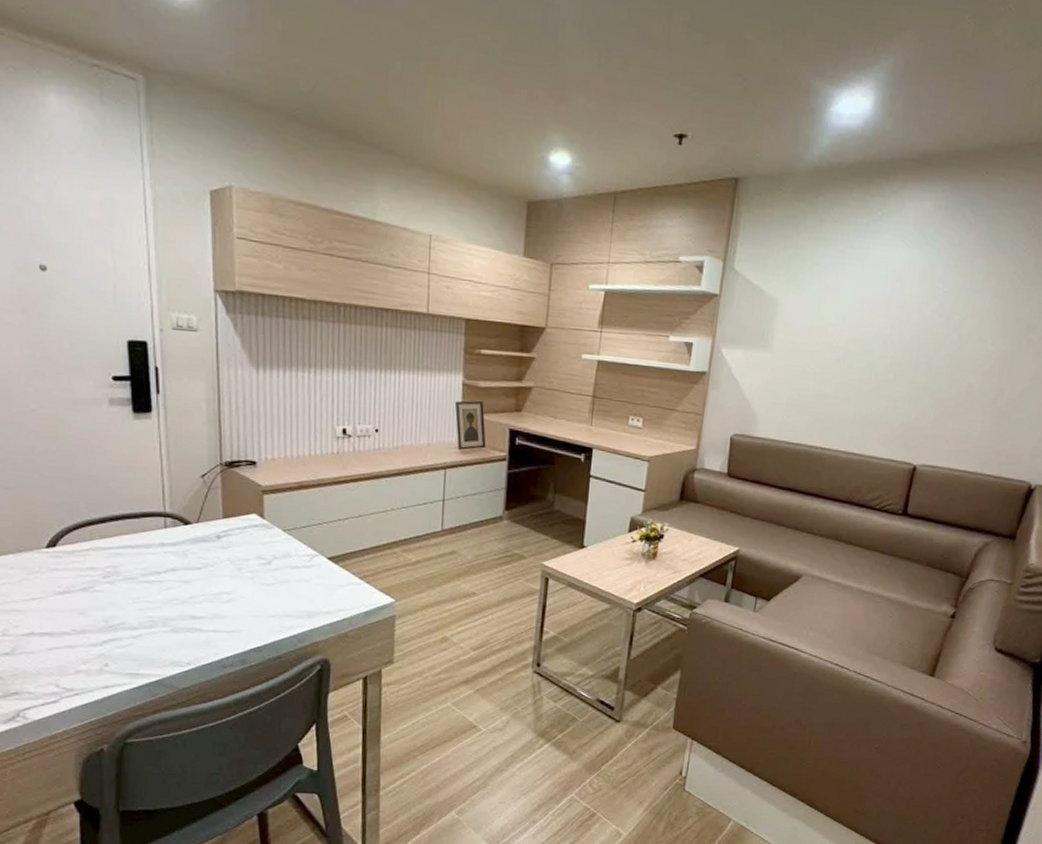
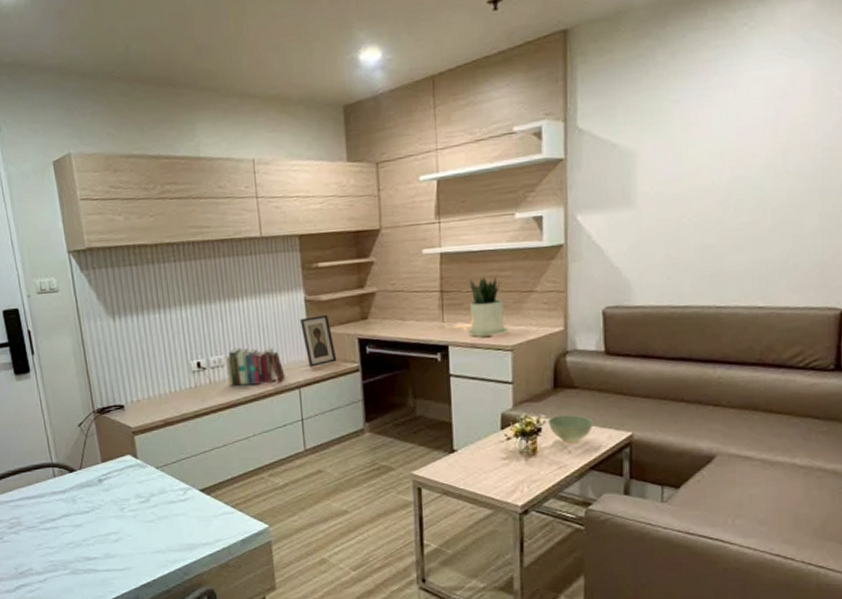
books: none [373,420,433,461] -> present [226,347,285,386]
planter: none [612,389,649,446] -> present [468,276,509,338]
bowl: none [670,525,709,553] -> present [547,414,594,445]

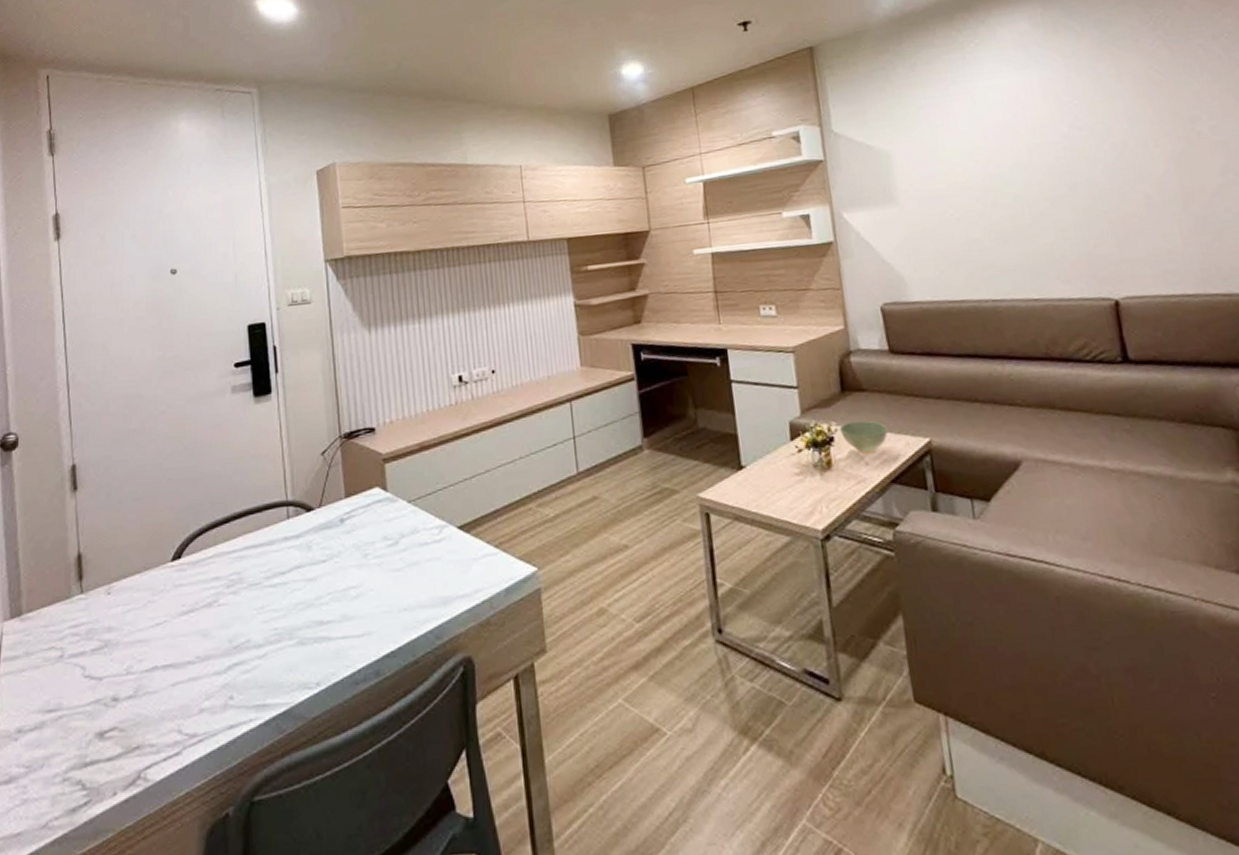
books: present [226,347,285,386] -> none [491,357,555,402]
picture frame: present [299,314,337,367] -> none [569,319,610,377]
planter: present [468,276,509,338] -> none [743,275,788,339]

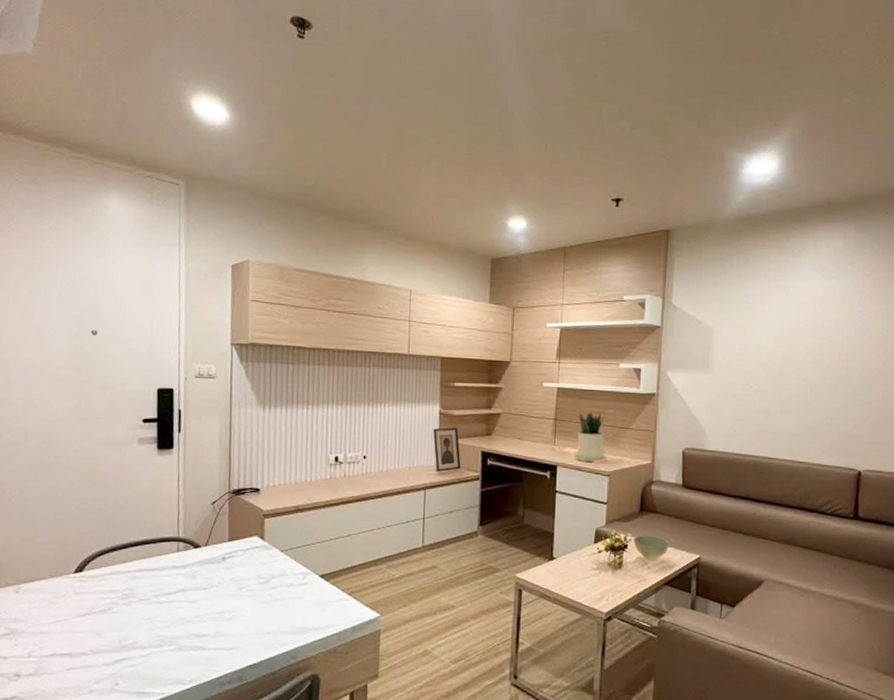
picture frame: none [569,319,610,377] -> present [432,427,461,472]
planter: none [743,275,788,339] -> present [574,411,608,463]

